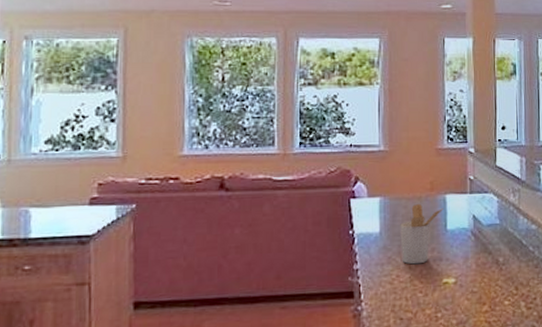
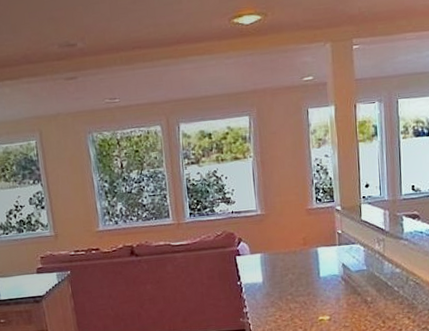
utensil holder: present [400,203,444,265] -> none [279,256,316,307]

